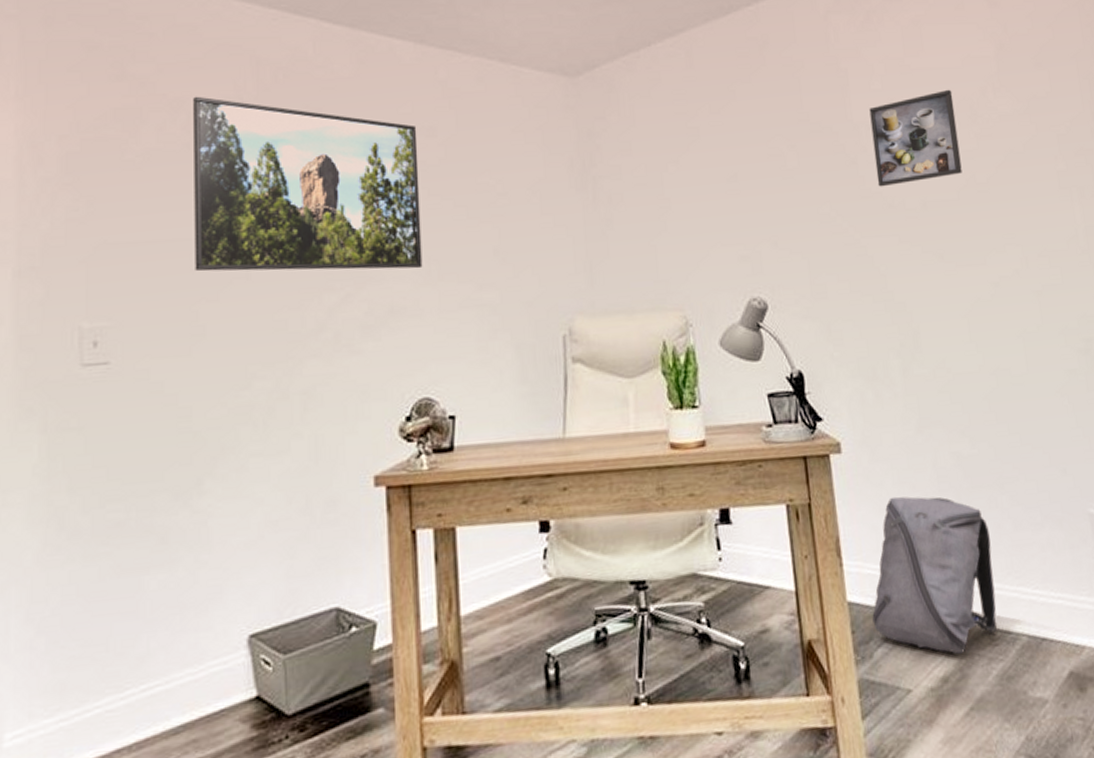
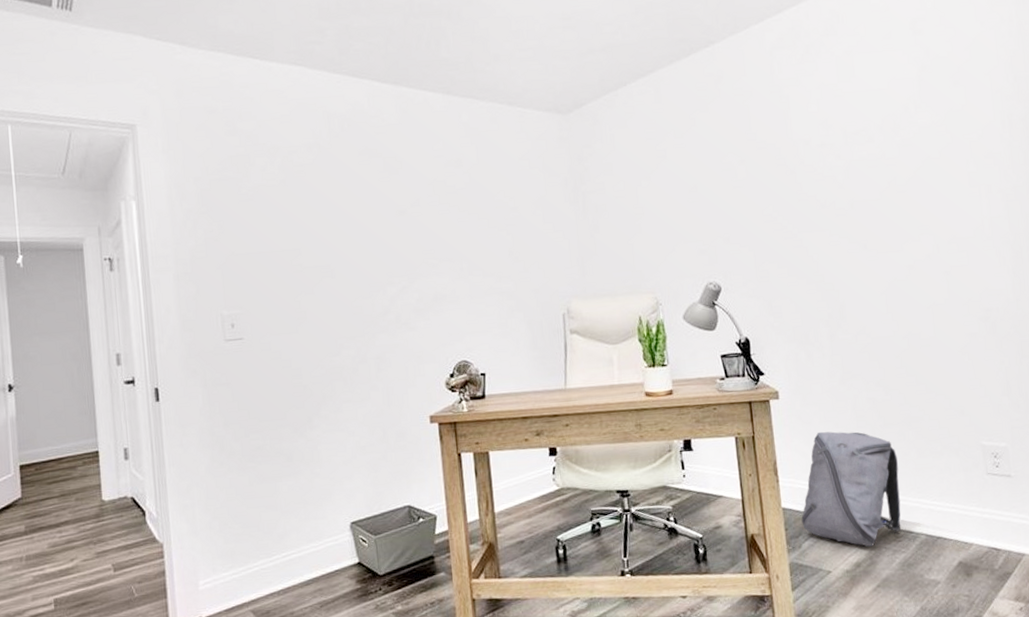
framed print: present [193,96,423,272] -> none [285,144,457,273]
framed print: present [869,89,962,187] -> none [807,107,885,192]

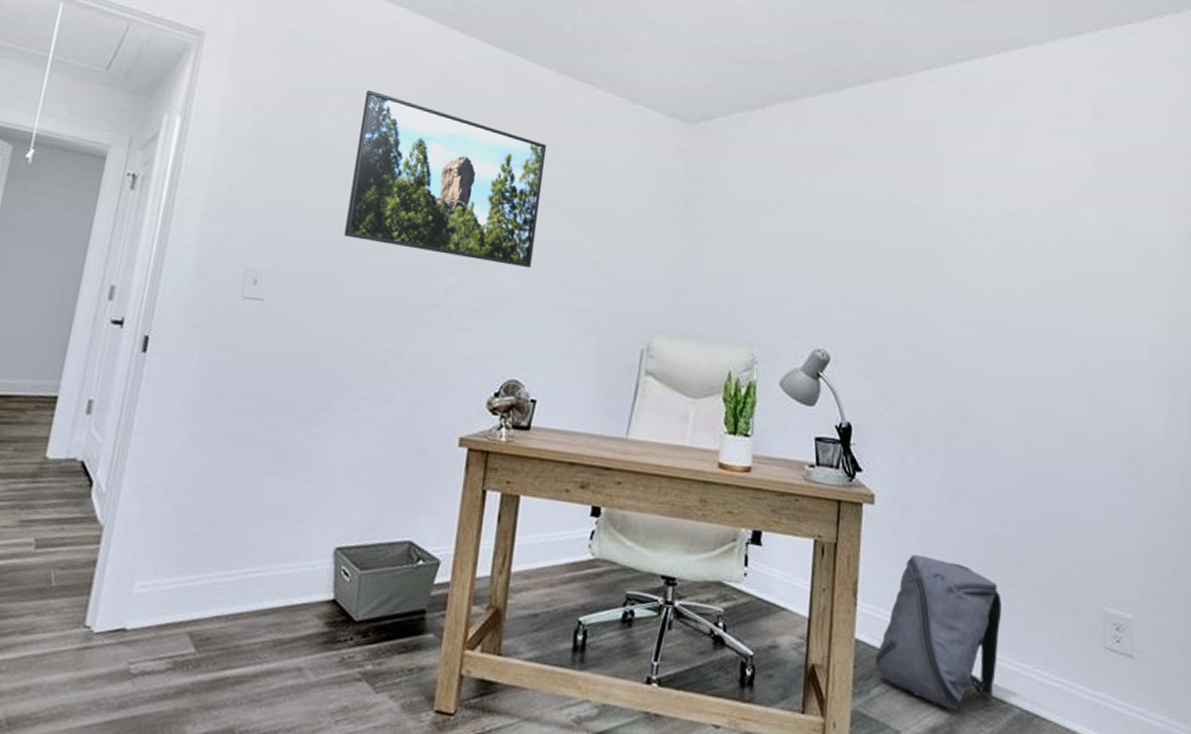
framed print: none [285,144,457,273] -> present [344,89,547,269]

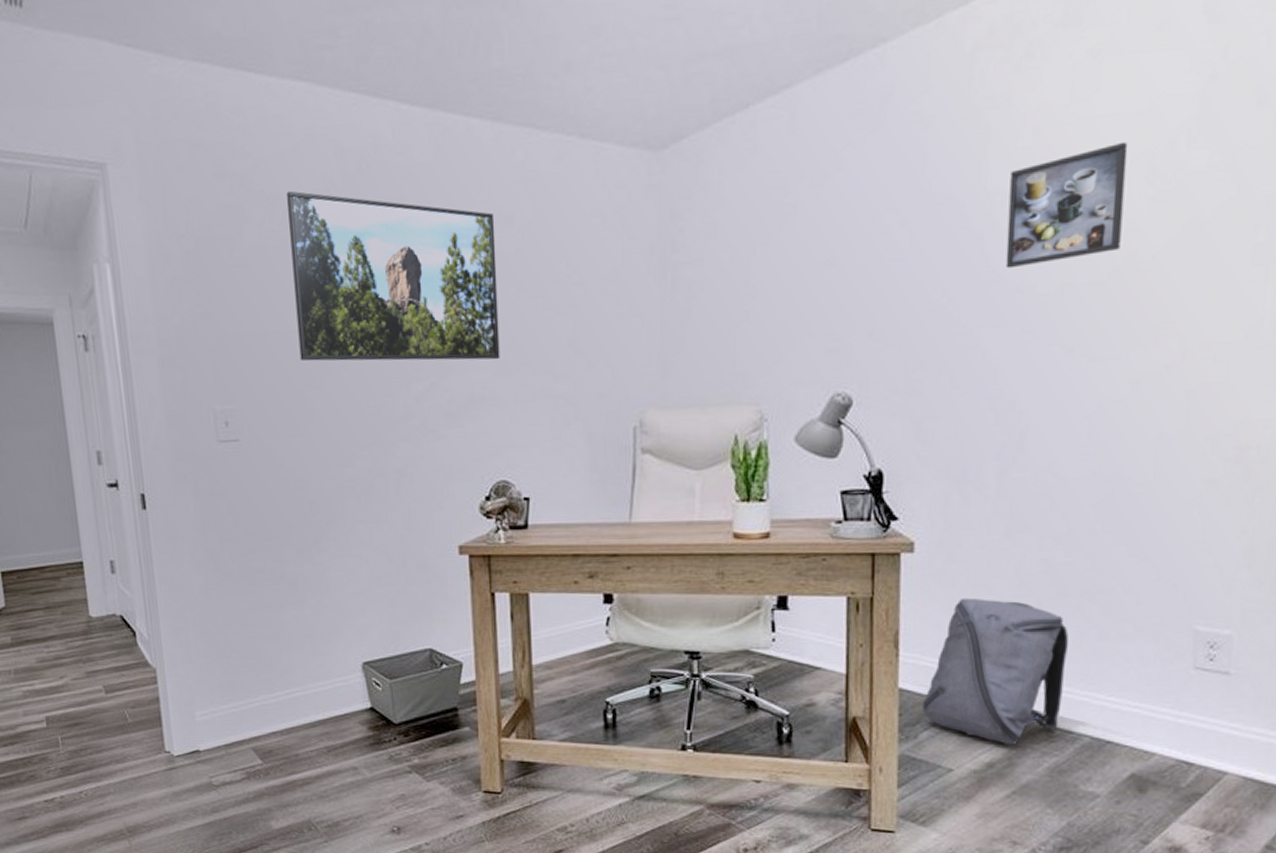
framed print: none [954,190,1043,272] -> present [1005,141,1128,269]

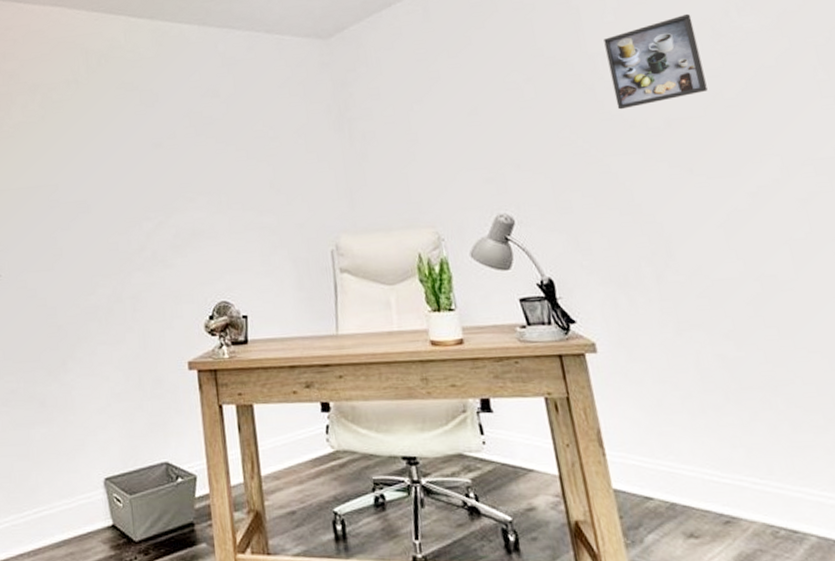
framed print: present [287,190,500,361] -> none [45,81,215,209]
backpack: present [922,597,1069,745] -> none [640,394,781,547]

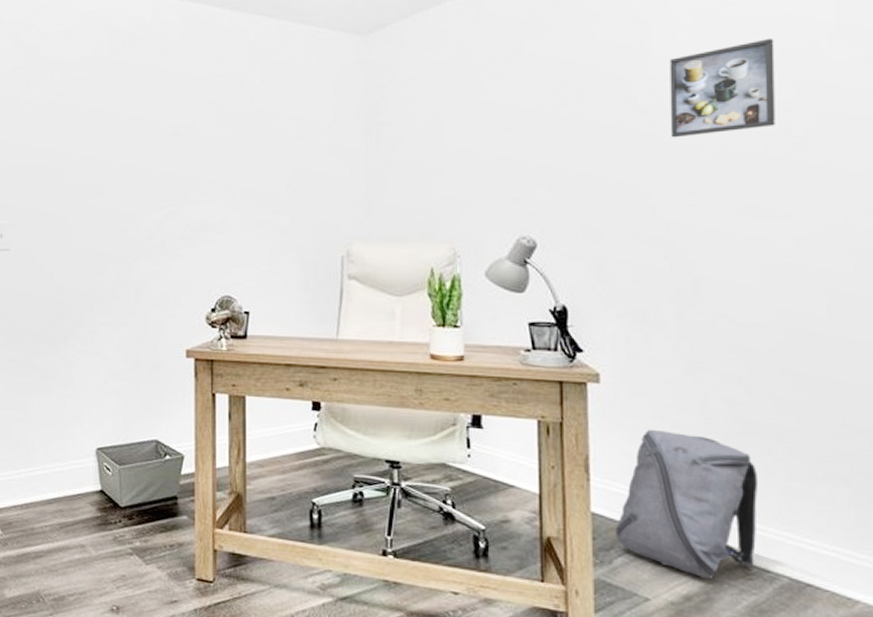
backpack: none [640,394,781,547] -> present [615,429,757,579]

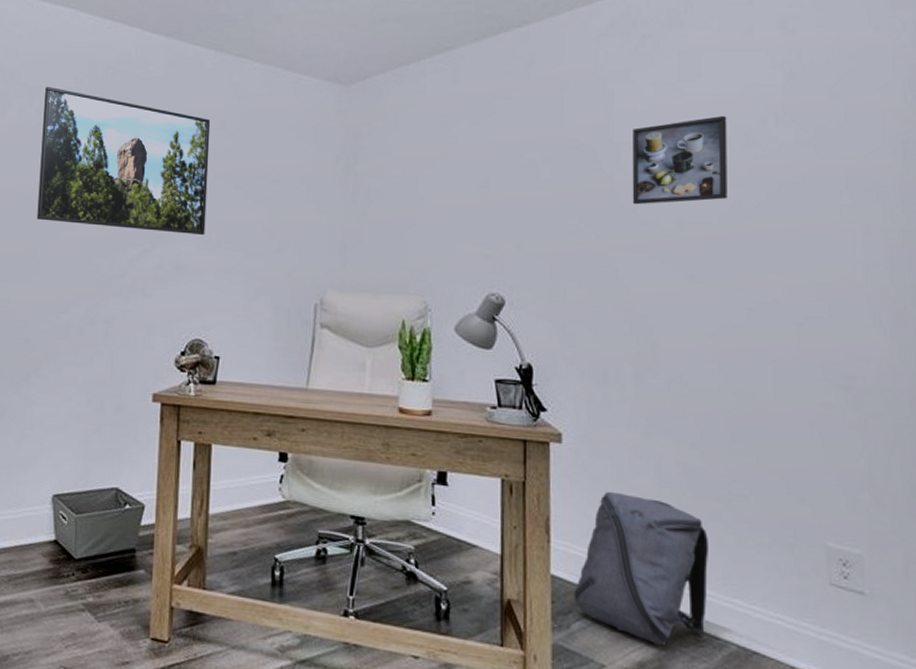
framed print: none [65,57,229,195] -> present [37,86,211,236]

